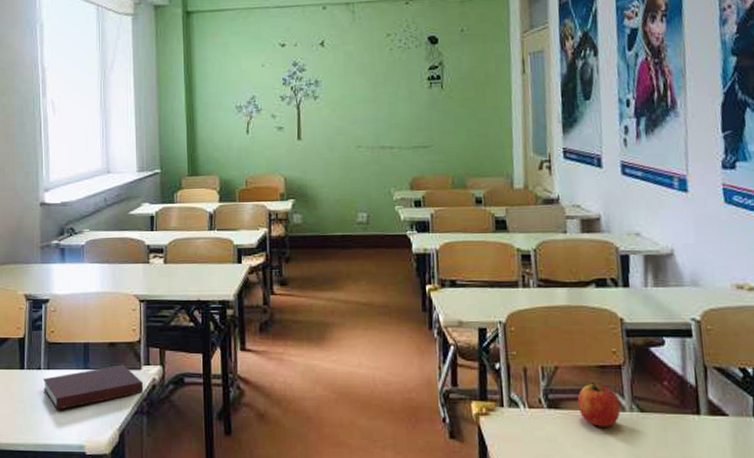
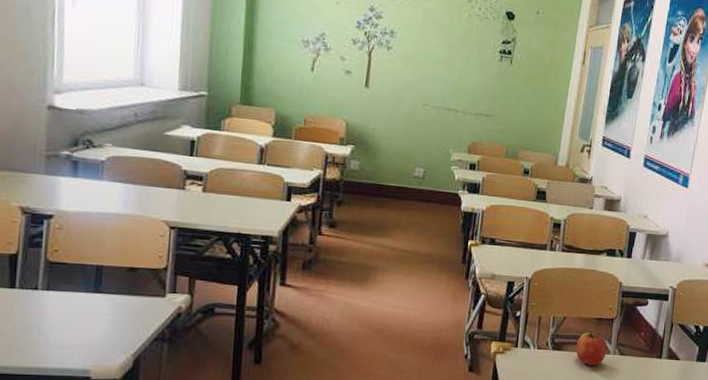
notebook: present [42,364,144,410] -> none [39,290,167,334]

